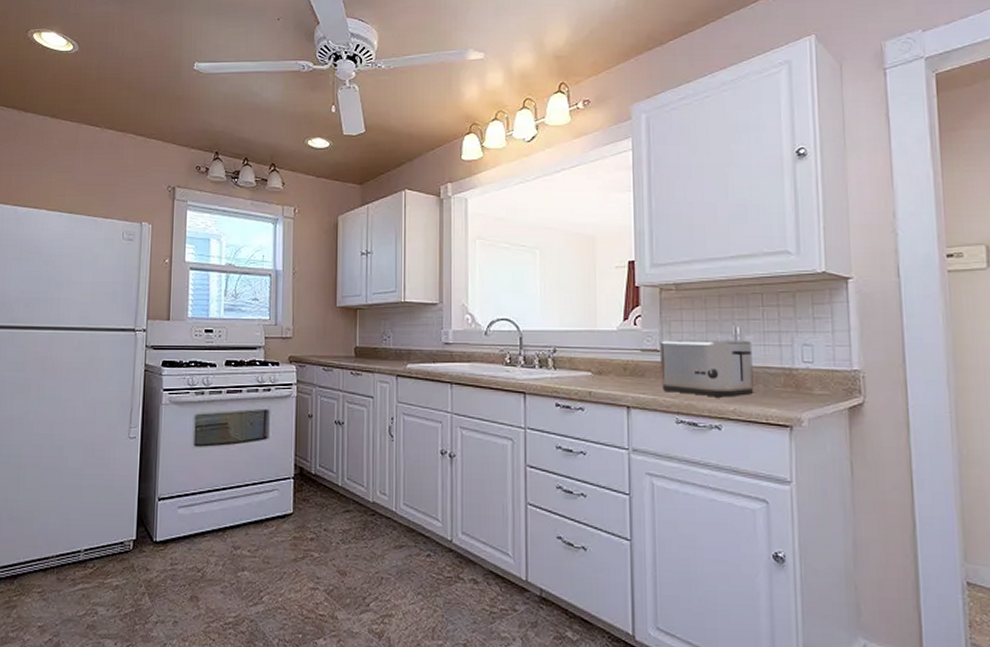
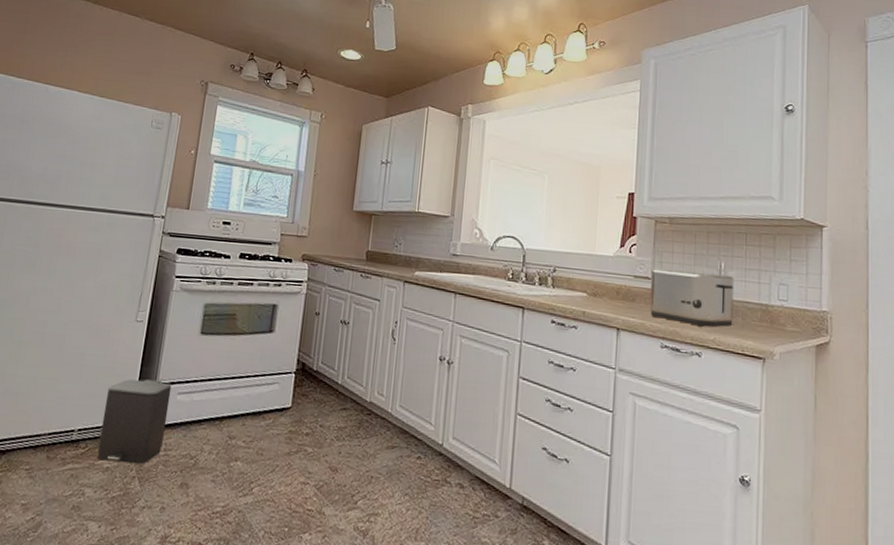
pedal bin: none [105,495,172,580] -> present [97,379,172,465]

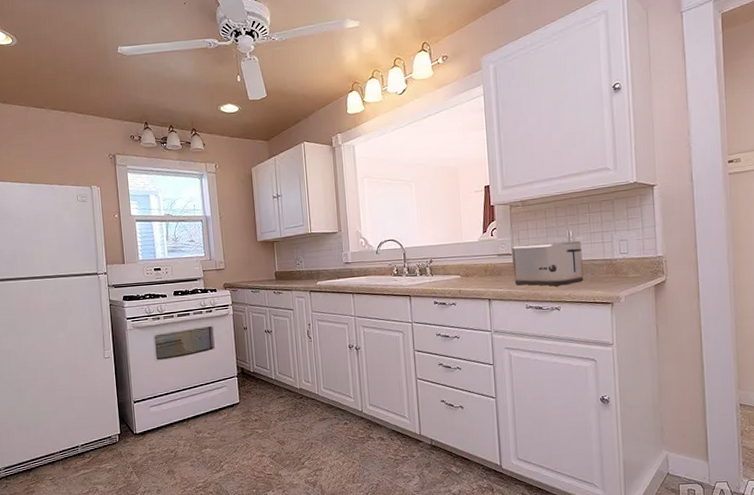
pedal bin: present [97,379,172,465] -> none [95,399,148,464]

